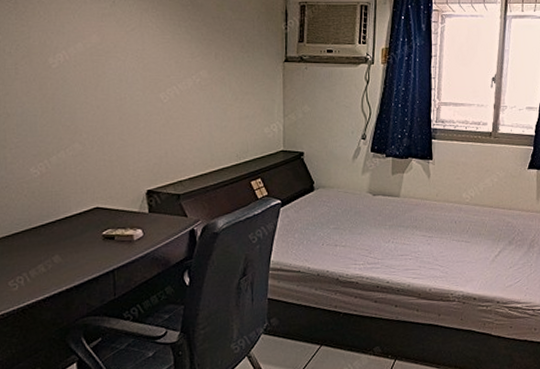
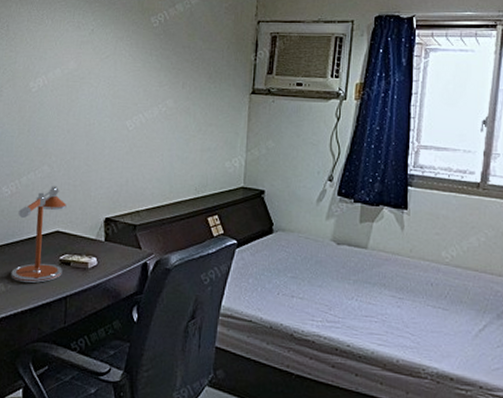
desk lamp: none [50,163,107,261] -> present [11,186,67,283]

